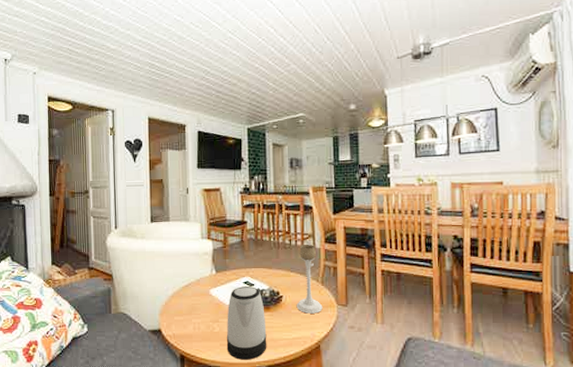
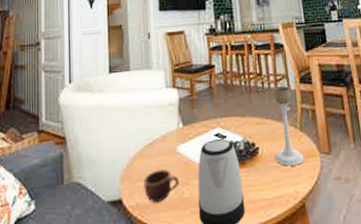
mug: none [180,308,211,335] -> present [143,169,180,204]

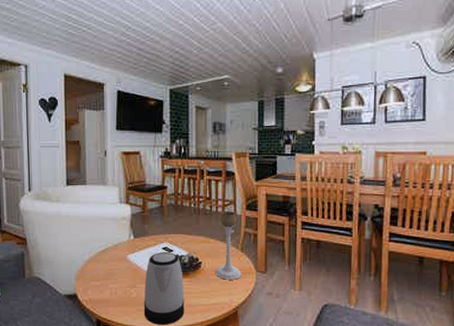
mug: present [143,169,180,204] -> none [96,273,128,300]

